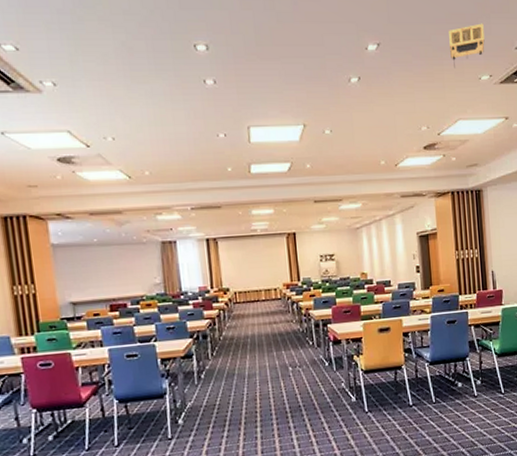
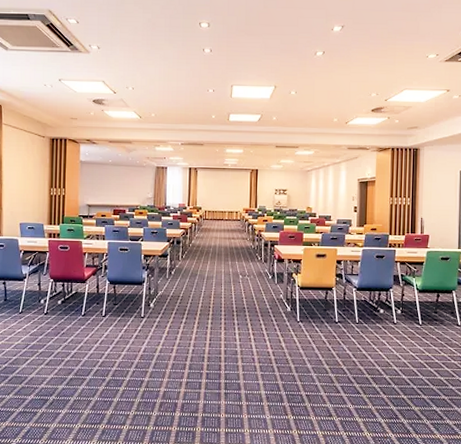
projector: present [449,23,485,69] -> none [403,12,435,48]

